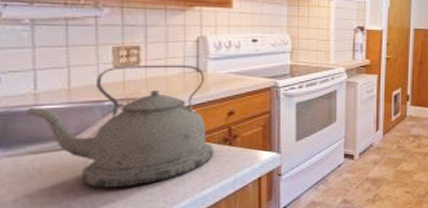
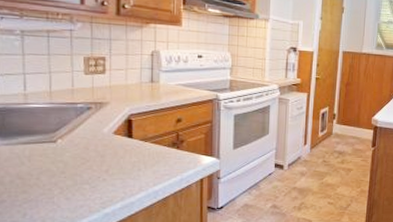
kettle: present [26,64,215,188] -> none [18,73,165,178]

